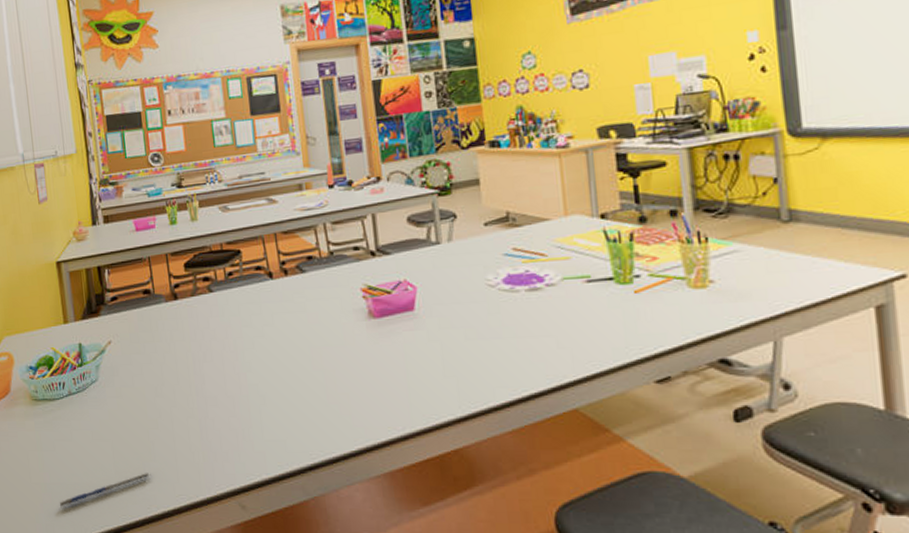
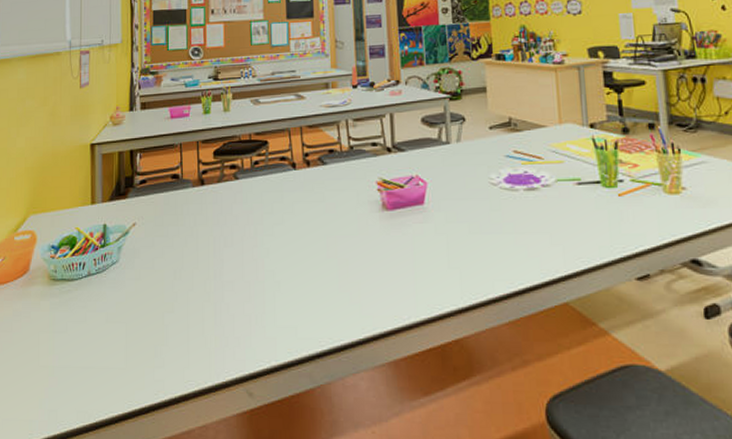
pen: present [60,473,151,509] -> none [66,357,162,394]

